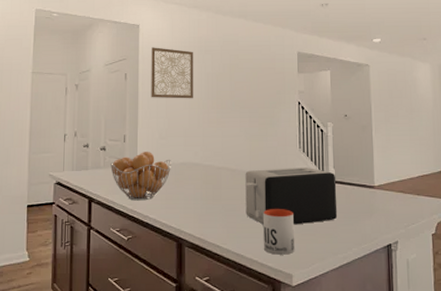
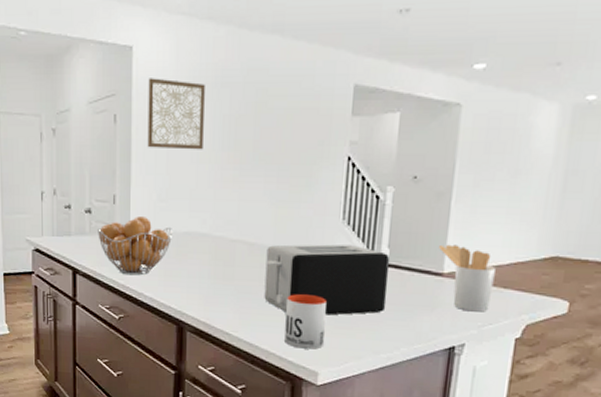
utensil holder: none [369,164,410,215] -> present [439,244,496,312]

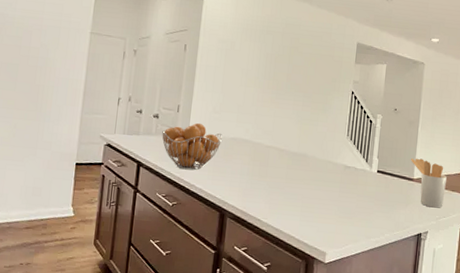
wall art: present [147,78,205,150] -> none [208,21,255,77]
toaster: present [264,244,390,316] -> none [289,152,379,208]
mug: present [285,294,327,350] -> none [302,190,334,234]

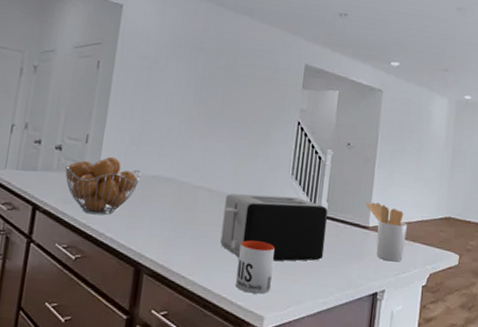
toaster: none [289,152,379,208] -> present [220,193,328,262]
mug: none [302,190,334,234] -> present [236,240,275,294]

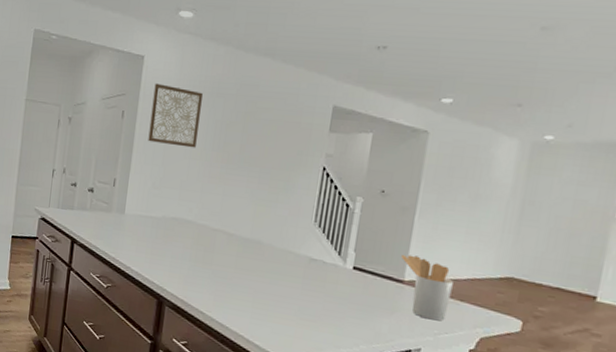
fruit basket: present [65,156,141,216] -> none [96,199,162,252]
wall art: none [126,34,184,102] -> present [148,83,203,148]
toaster: present [220,193,328,262] -> none [238,238,356,310]
mug: present [236,240,275,294] -> none [253,283,295,337]

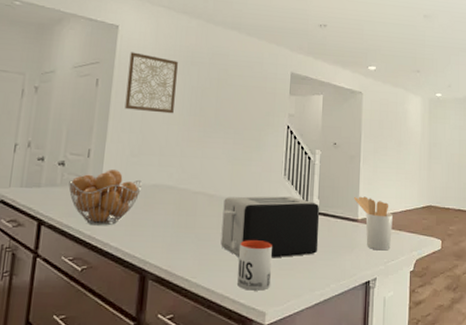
fruit basket: none [96,199,162,252] -> present [68,169,142,226]
toaster: none [238,238,356,310] -> present [221,195,320,258]
mug: none [253,283,295,337] -> present [237,240,272,291]

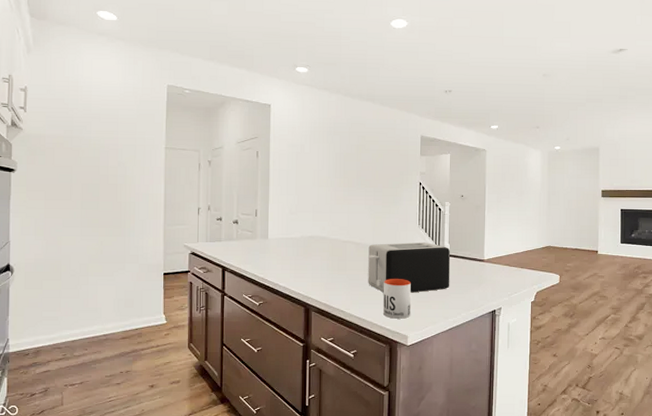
fruit basket: present [68,169,142,226] -> none [243,225,300,270]
wall art: present [124,52,178,114] -> none [281,127,322,177]
utensil holder: present [354,196,393,251] -> none [480,240,515,285]

